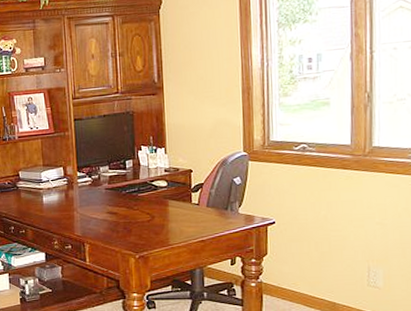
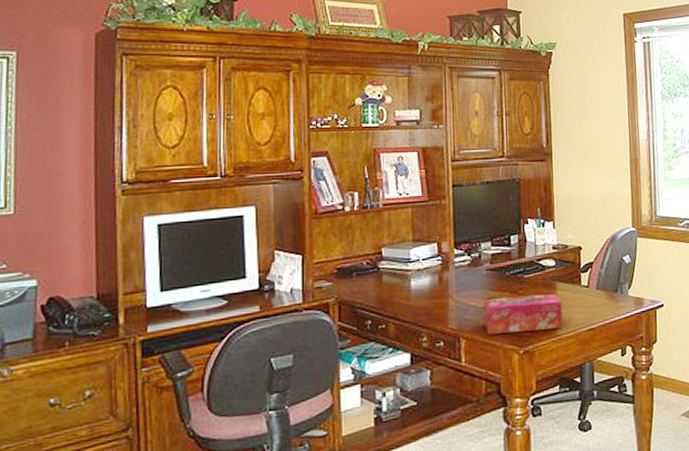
tissue box: none [104,210,175,241] -> present [485,294,563,335]

